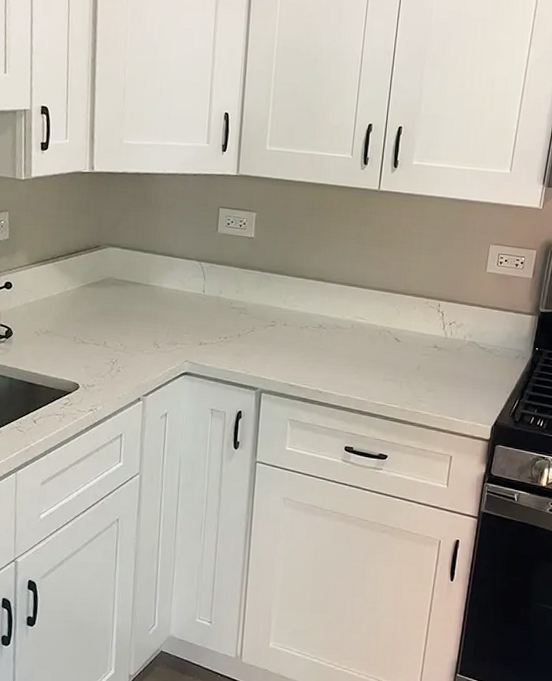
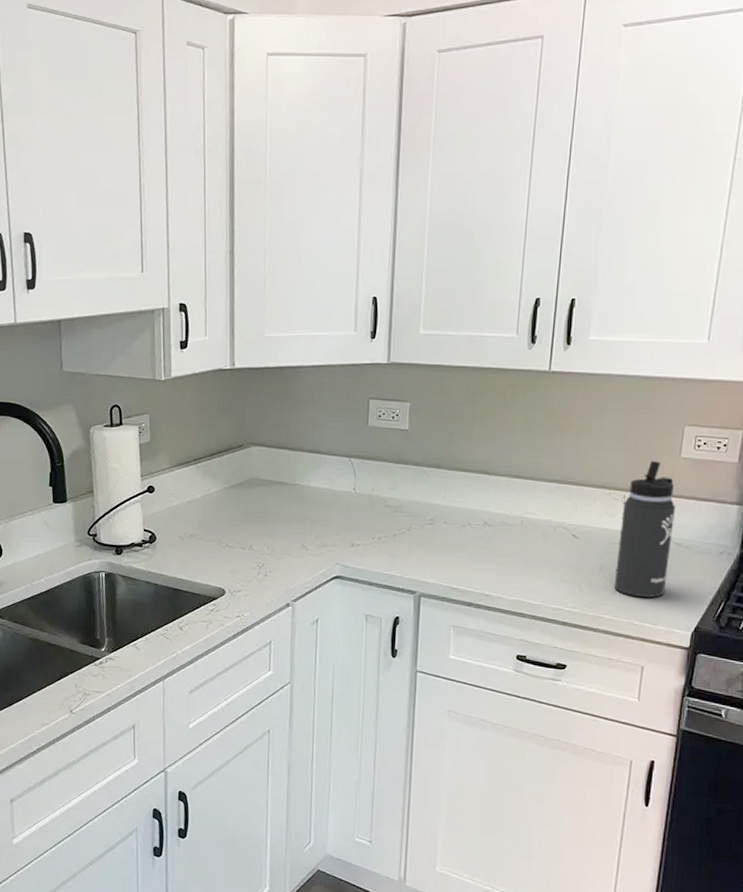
thermos bottle: none [428,275,482,395] -> present [613,461,676,598]

